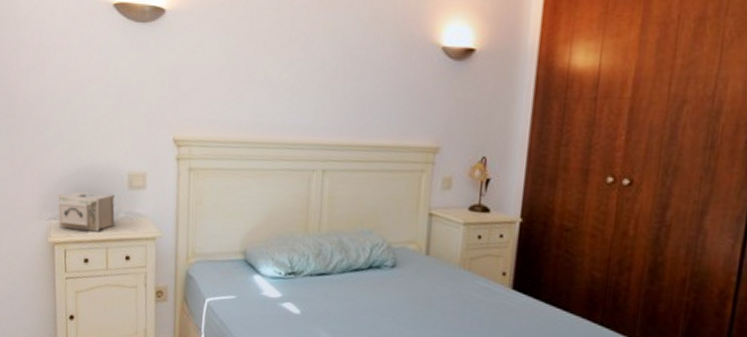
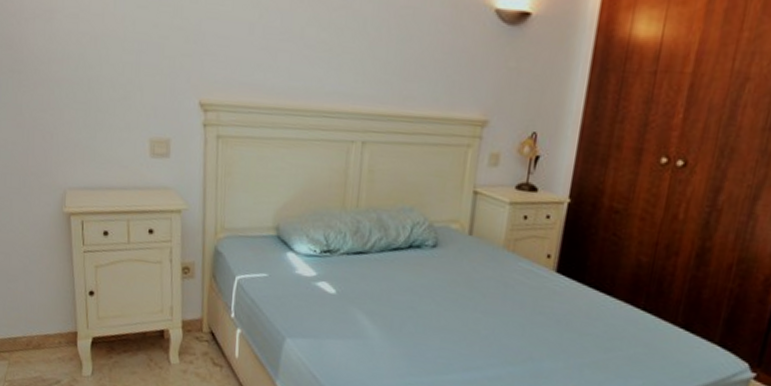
decorative box: present [57,190,115,232] -> none [72,157,137,203]

